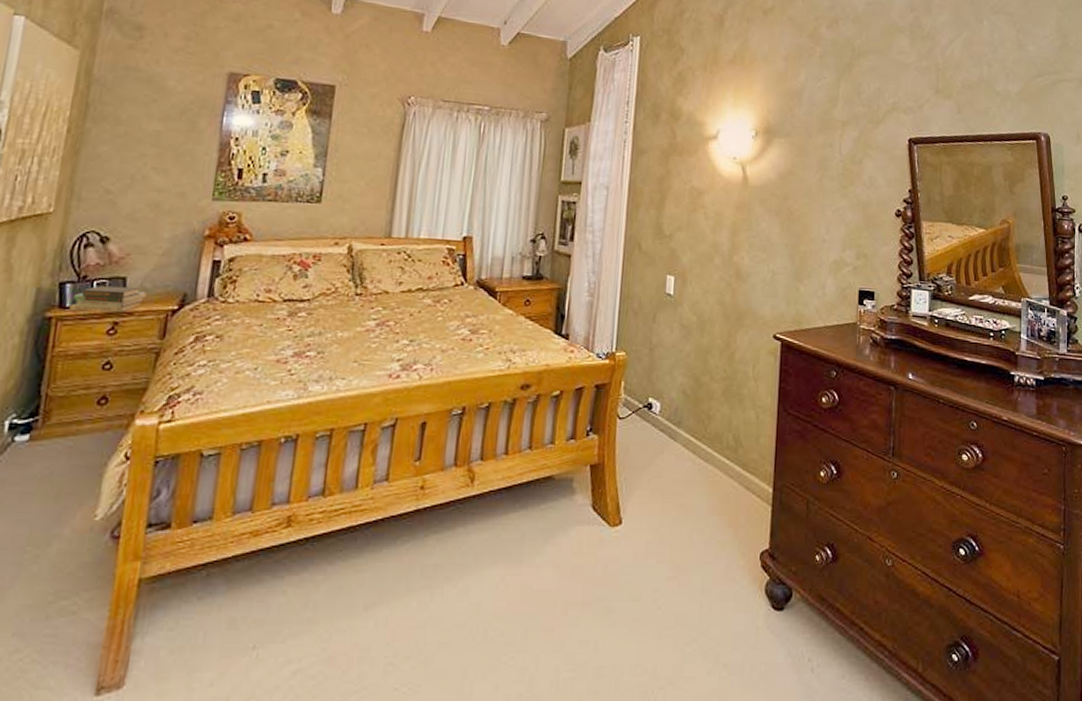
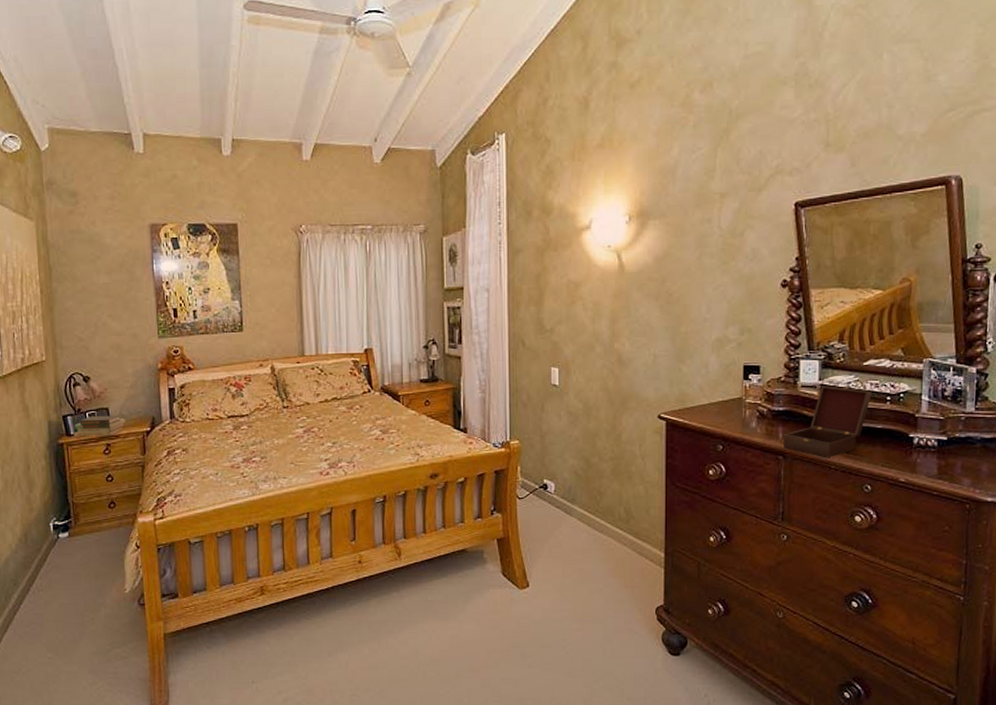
jewelry box: none [895,317,977,392] -> present [784,385,872,459]

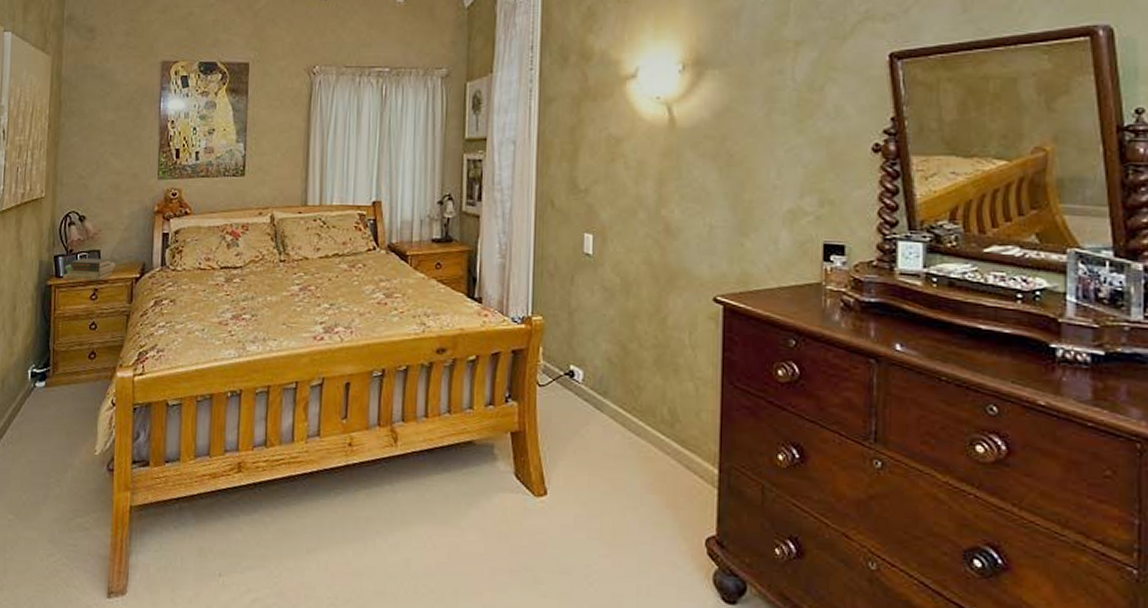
jewelry box: present [784,385,872,459] -> none [876,274,996,367]

